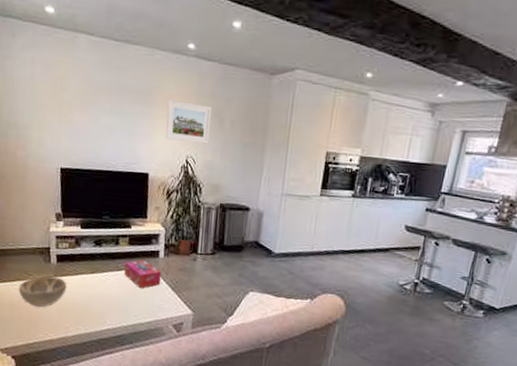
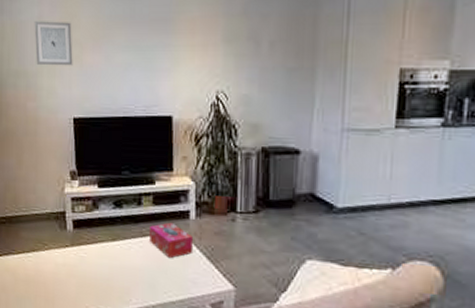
decorative bowl: present [18,276,67,307] -> none [33,245,85,283]
wall art: none [26,79,62,123] -> present [34,21,73,66]
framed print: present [165,100,212,144] -> none [190,25,245,74]

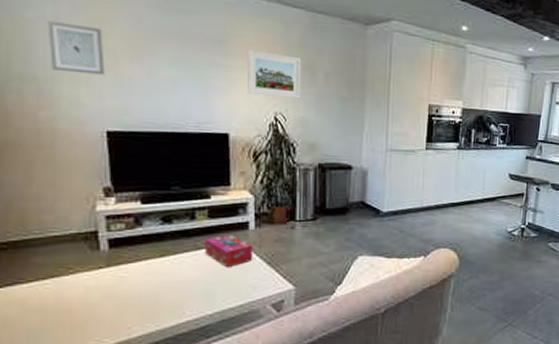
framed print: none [190,25,245,74] -> present [246,50,302,99]

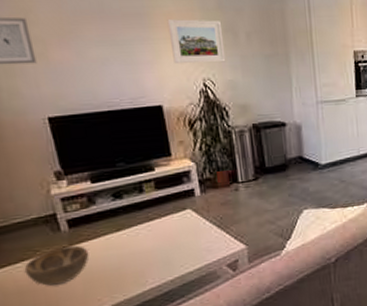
decorative bowl: none [52,267,126,308] -> present [24,245,89,286]
tissue box: present [204,234,254,268] -> none [154,202,204,235]

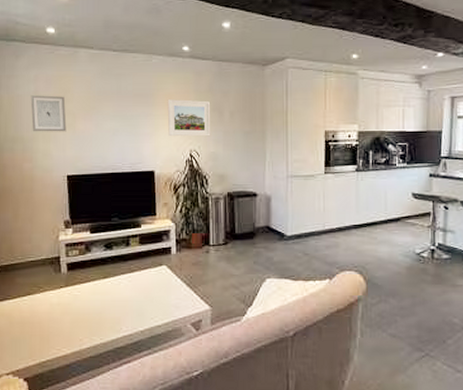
decorative bowl: present [24,245,89,286] -> none [29,286,79,321]

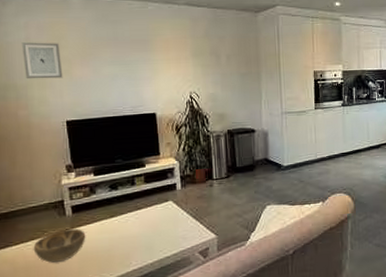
decorative bowl: none [29,286,79,321] -> present [33,228,86,263]
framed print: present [167,99,211,137] -> none [165,44,209,80]

